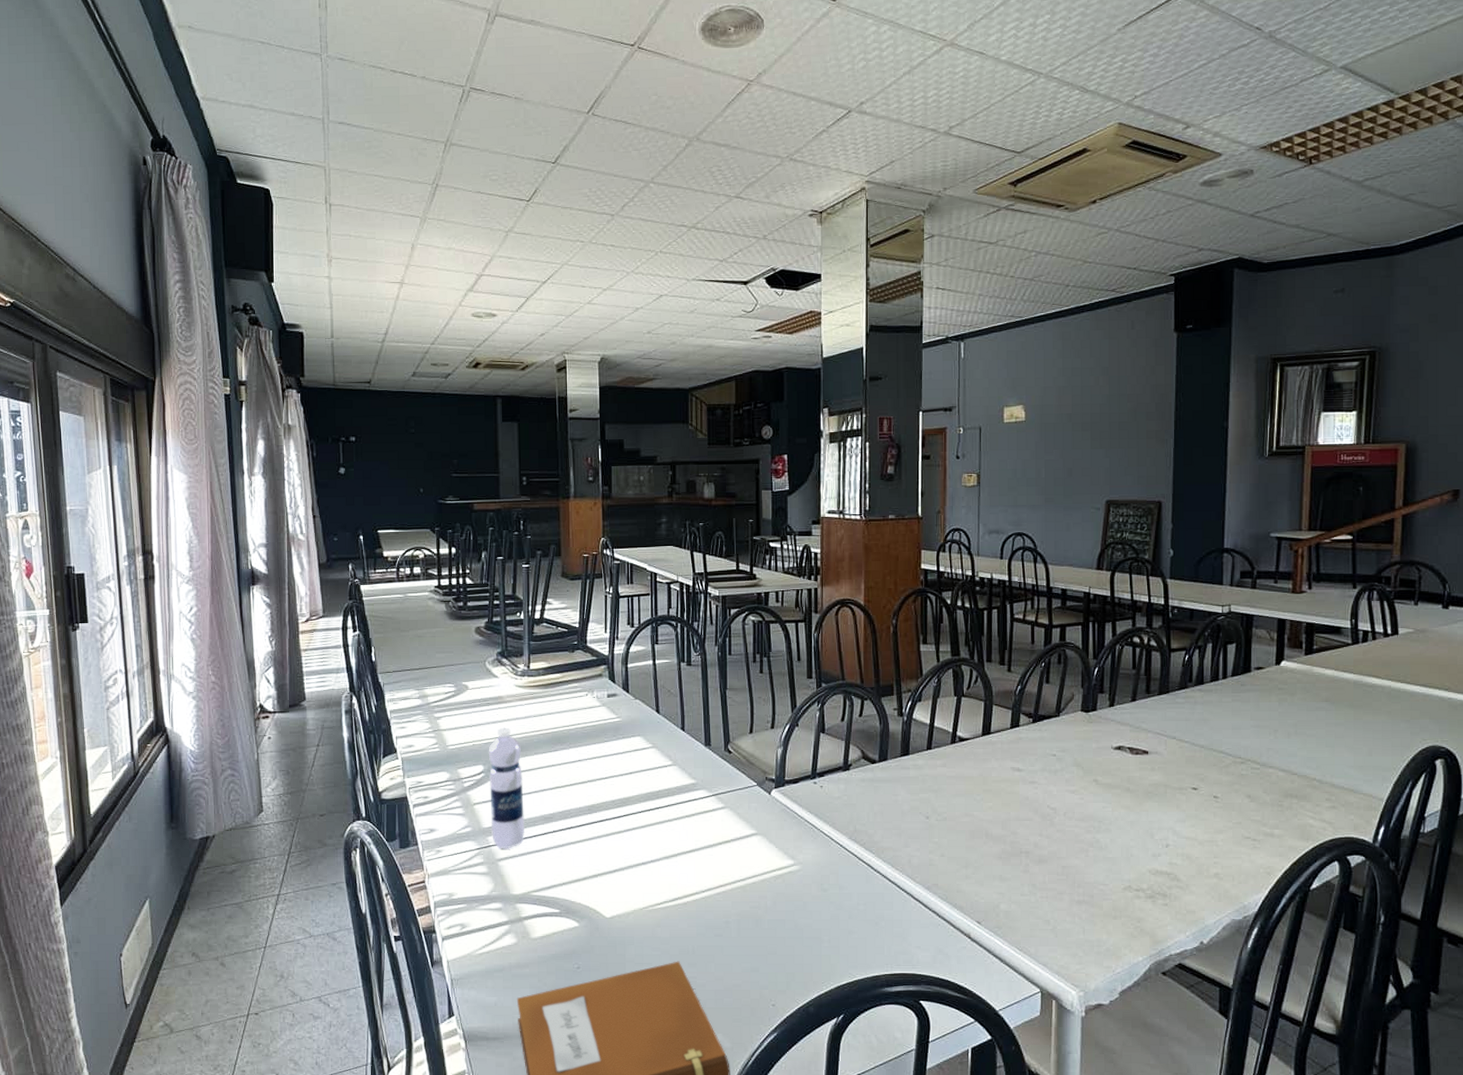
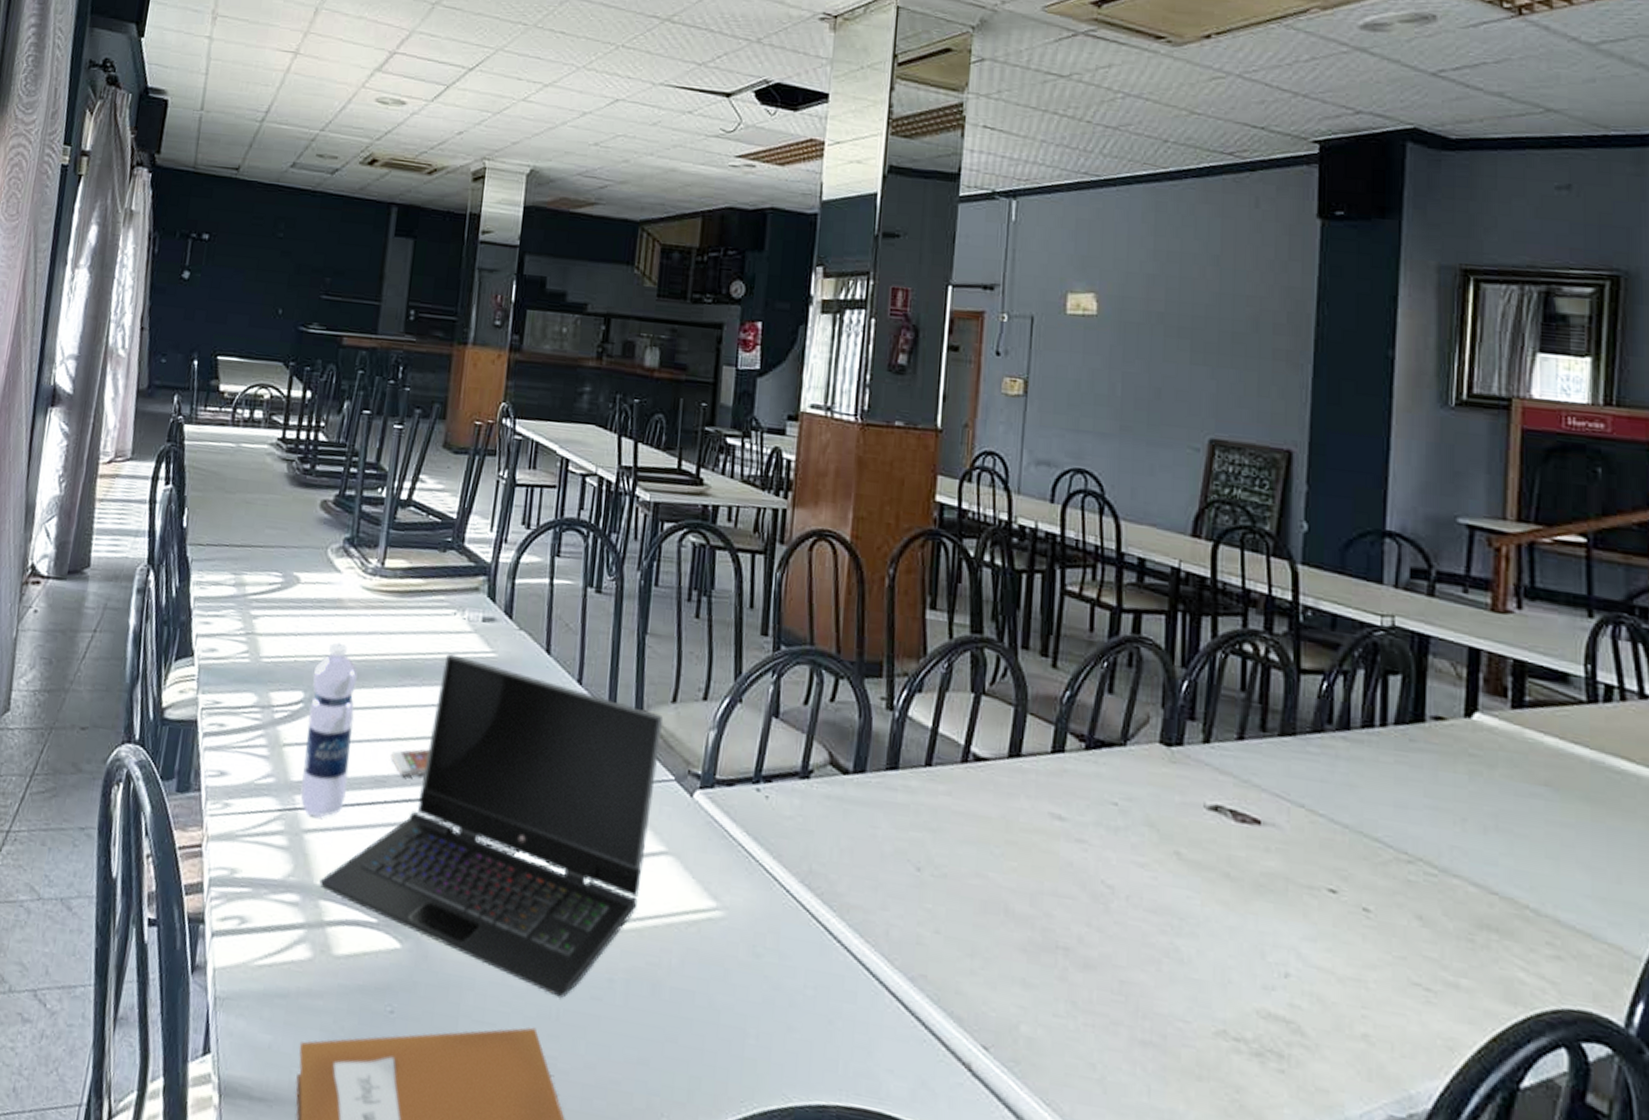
laptop computer: none [514,723,745,939] -> present [319,654,664,998]
smartphone: none [554,791,581,812] -> present [391,748,430,777]

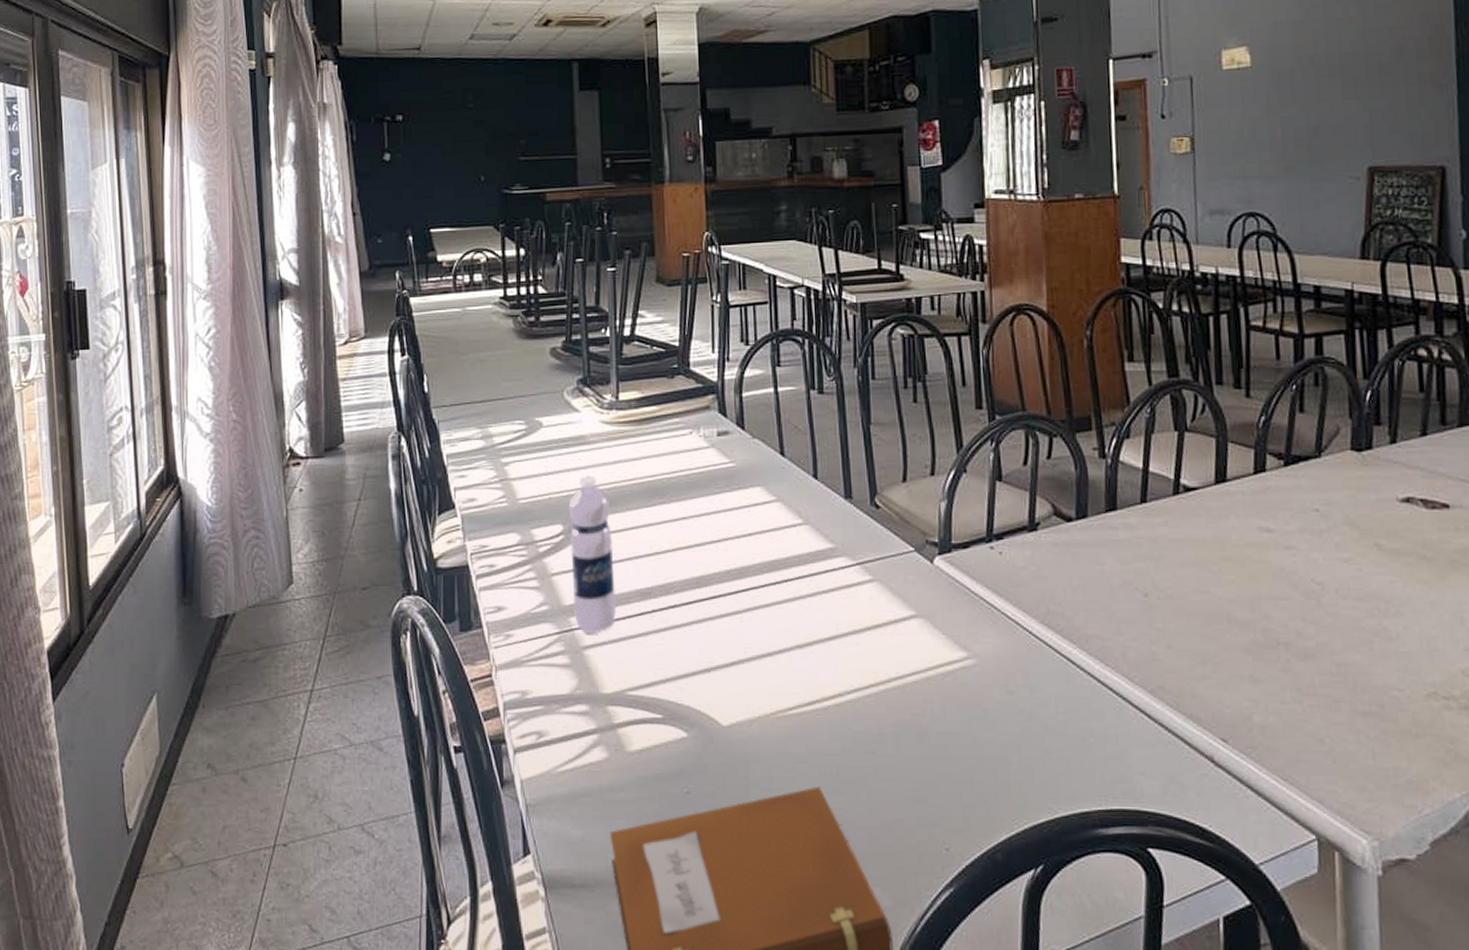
laptop computer: present [319,654,664,998] -> none [604,470,897,757]
smartphone: present [391,748,430,777] -> none [652,558,687,585]

